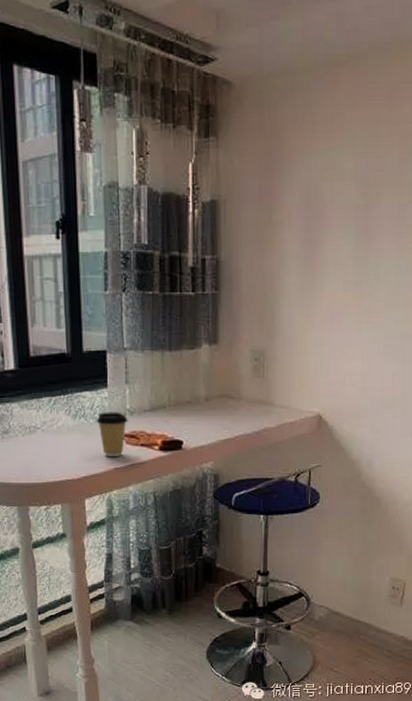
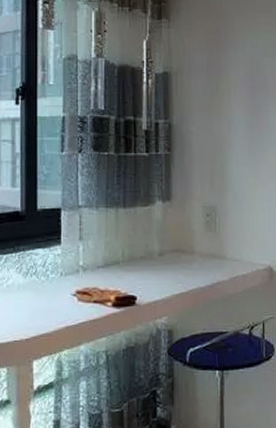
coffee cup: present [96,412,128,458] -> none [48,268,81,316]

